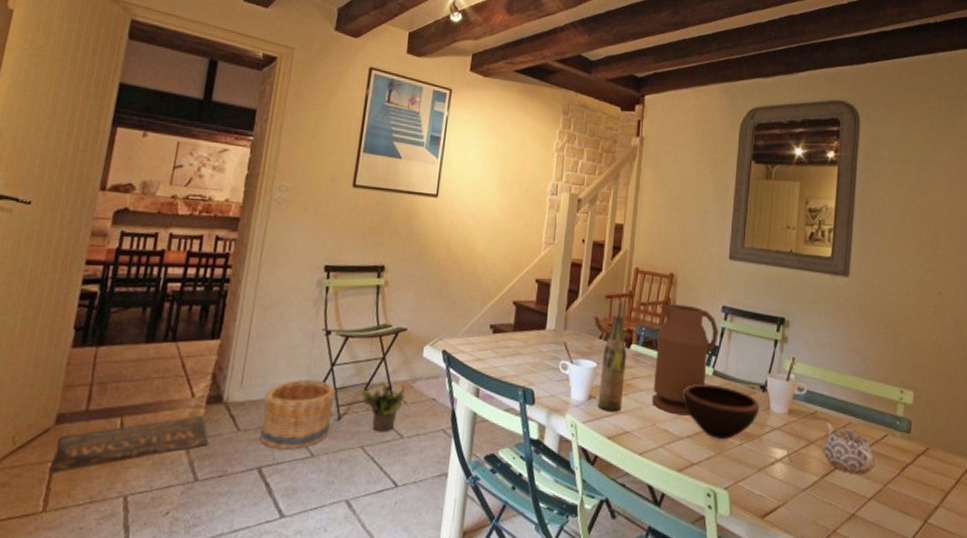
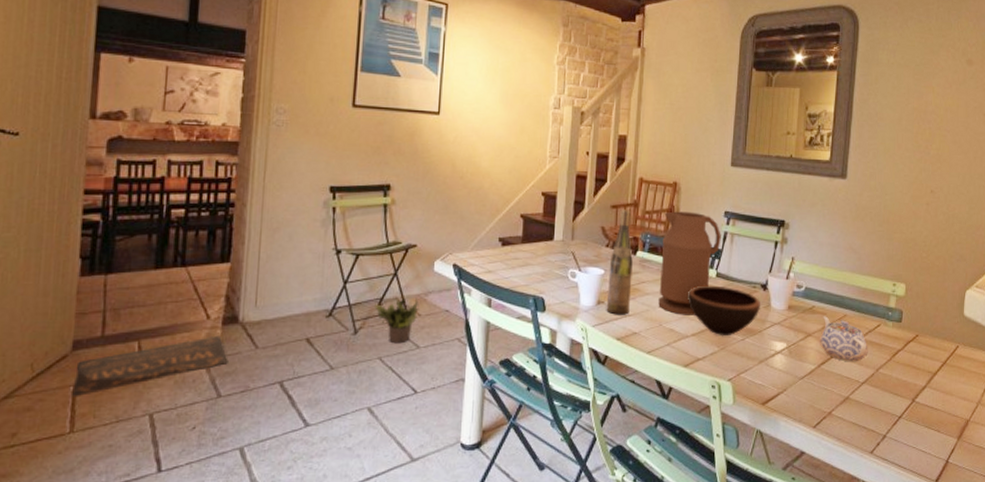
basket: present [259,380,335,450] -> none [278,298,350,364]

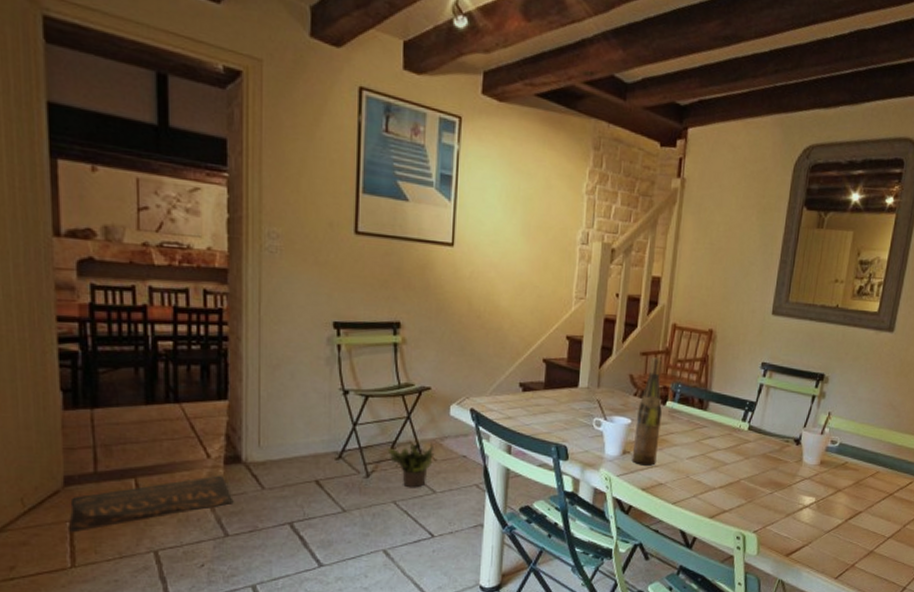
water jug: present [658,211,721,315] -> none [686,361,757,468]
bowl: present [688,285,760,335] -> none [717,438,792,489]
teapot: present [820,316,868,362] -> none [849,472,898,518]

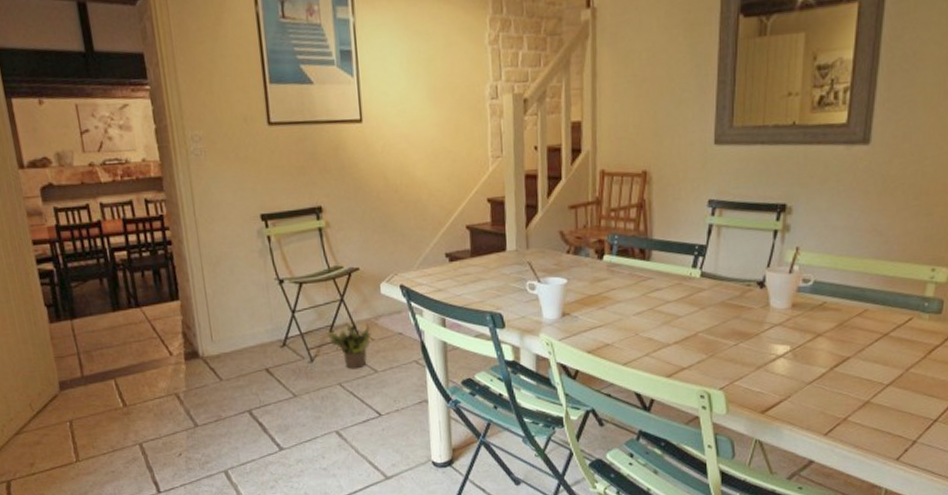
doormat: present [69,475,234,533] -> none [68,370,198,432]
wine bottle: present [631,357,662,466] -> none [572,209,600,327]

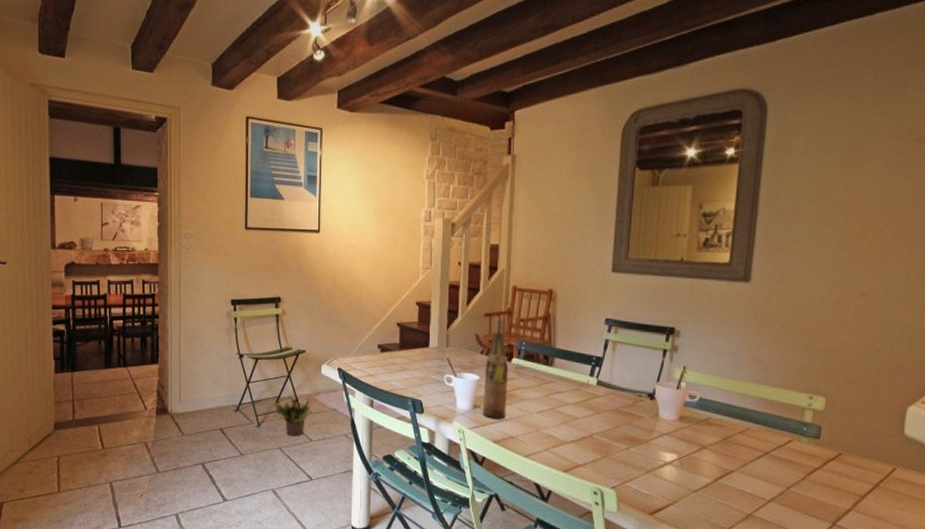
wine bottle: none [572,209,600,327] -> present [482,318,508,419]

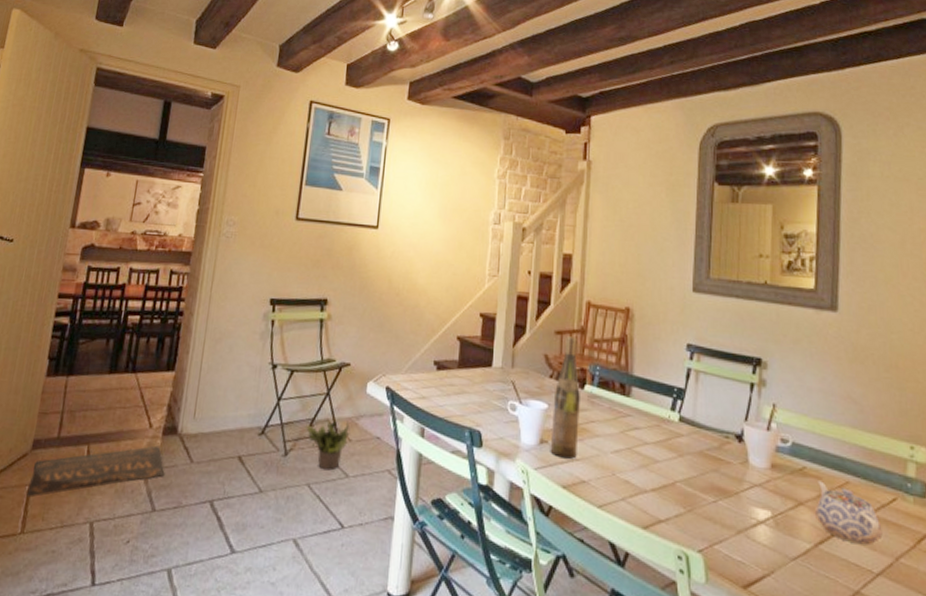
doormat: none [57,423,163,466] -> present [26,445,165,498]
teapot: none [717,428,777,479] -> present [815,481,883,546]

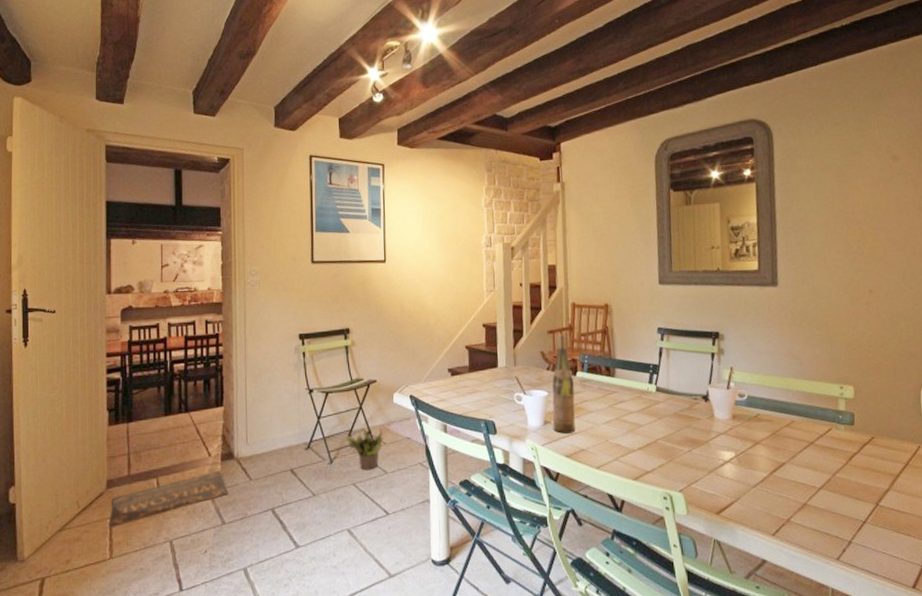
teapot: present [815,481,883,546] -> none [769,423,822,468]

